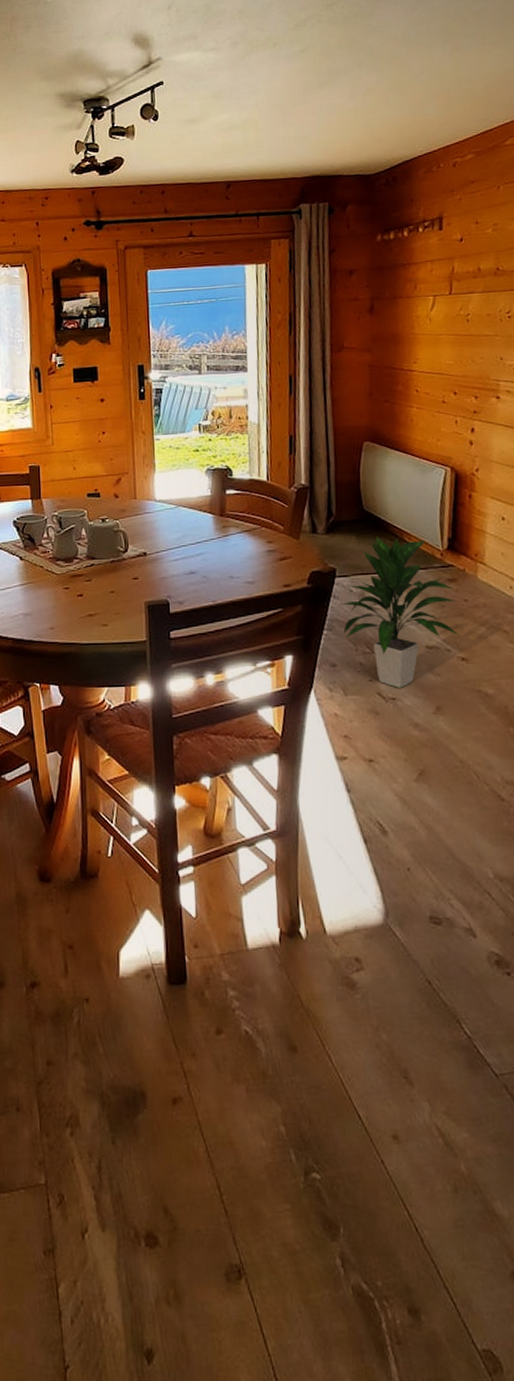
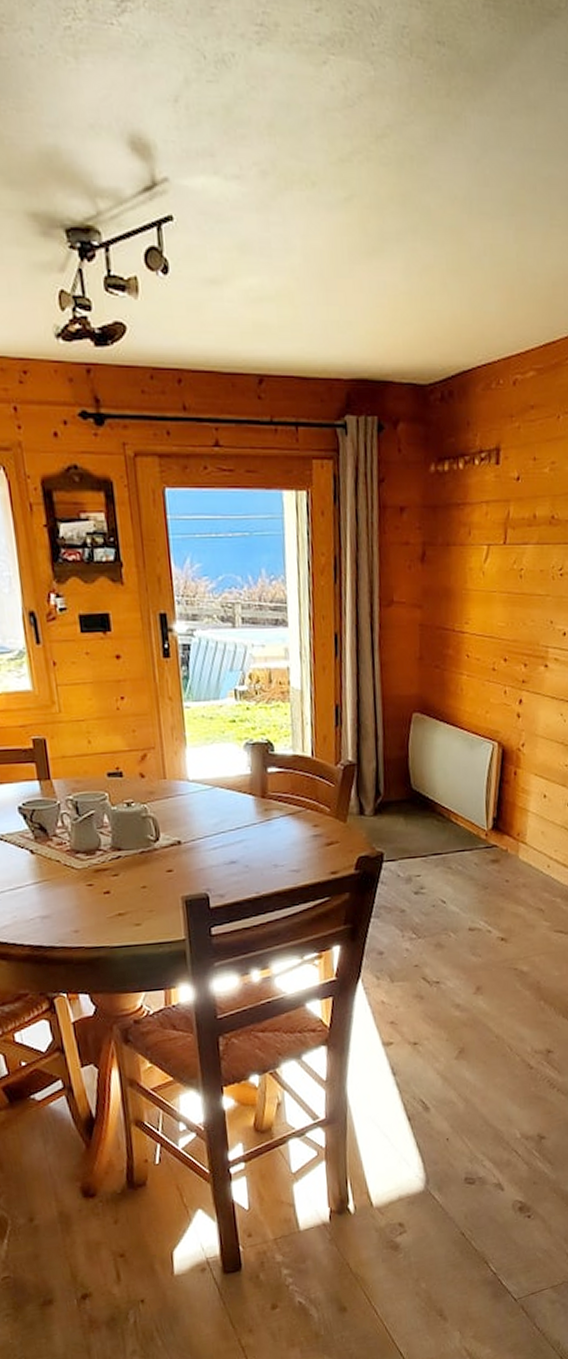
indoor plant: present [340,536,458,688] -> none [388,816,499,972]

